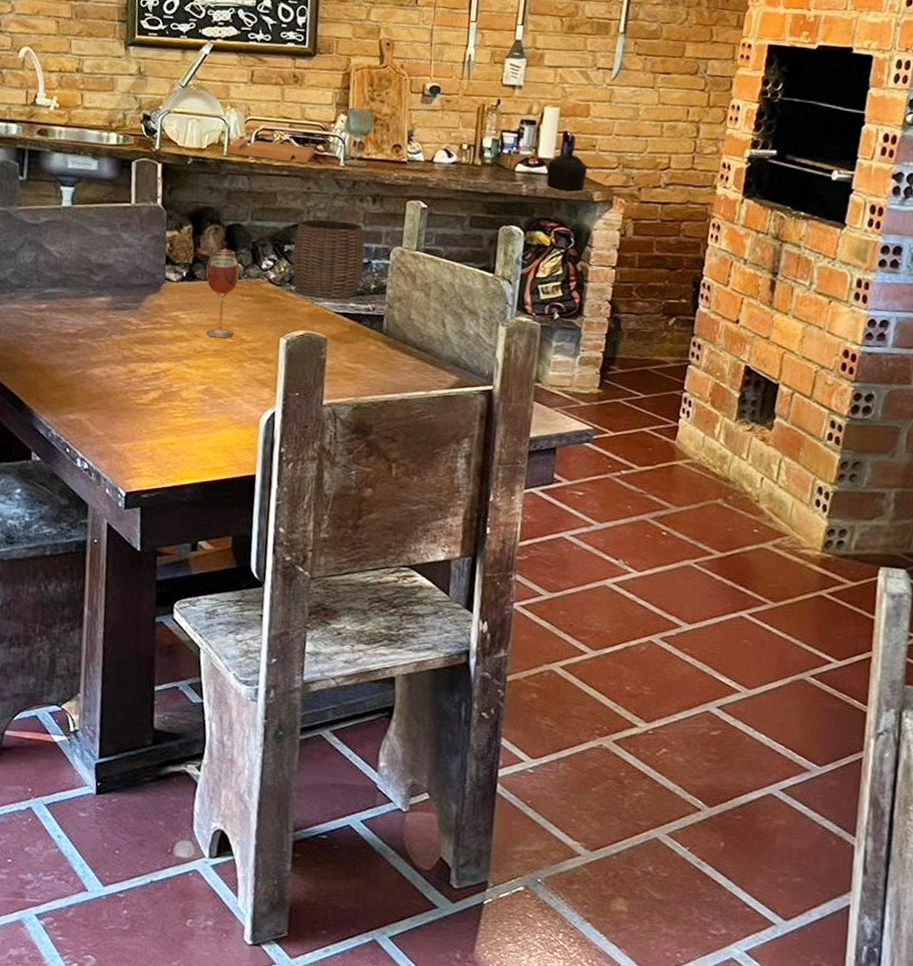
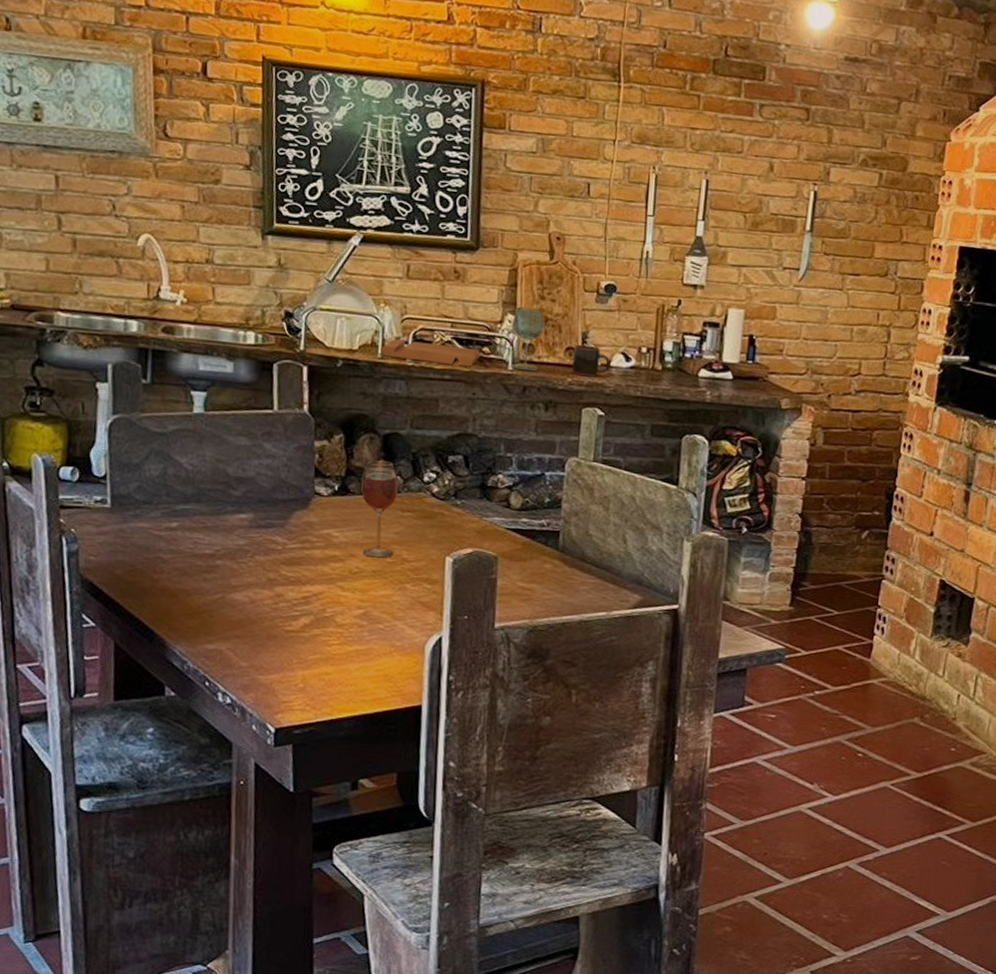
woven basket: present [292,219,365,300] -> none [458,428,537,515]
mug: none [398,141,434,172] -> present [572,344,611,377]
kettle: present [547,134,587,191] -> none [732,337,774,398]

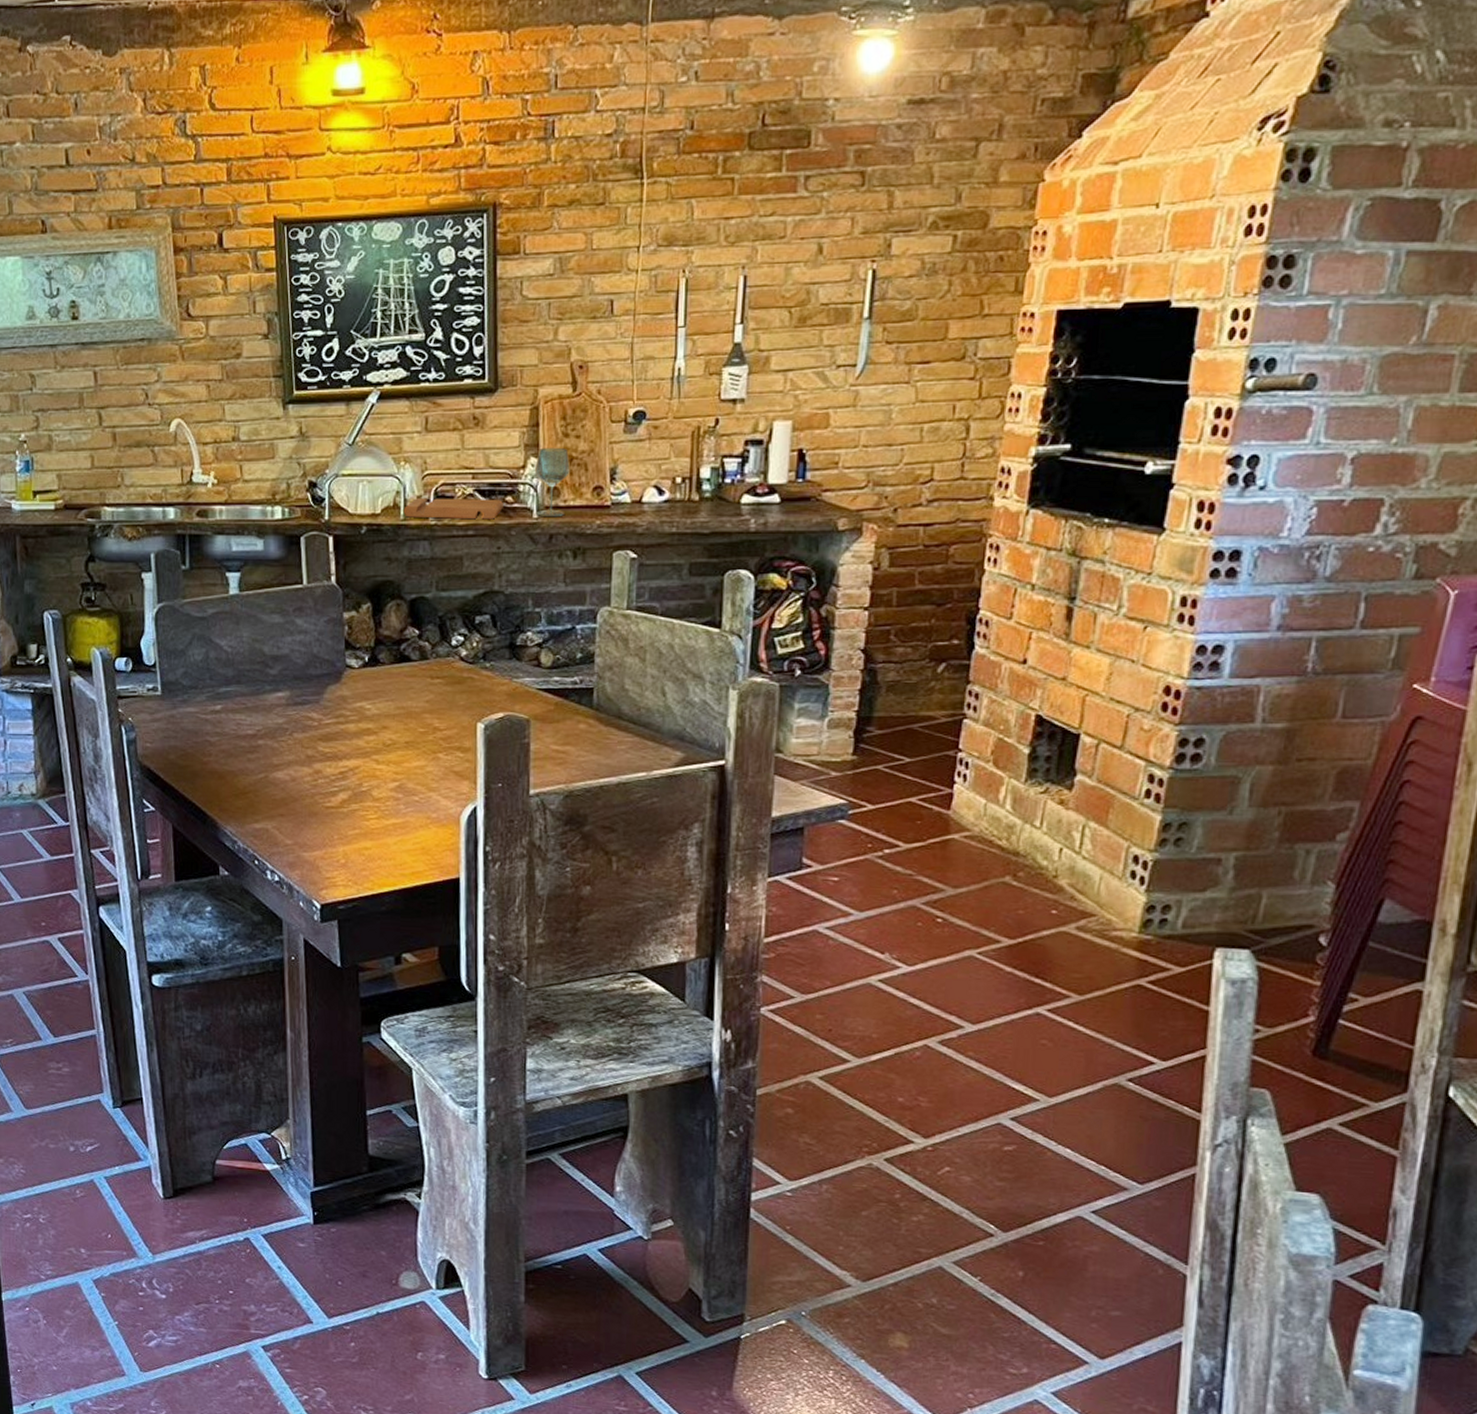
wineglass: present [360,460,399,558] -> none [389,628,427,728]
mug: present [572,344,611,377] -> none [600,481,642,517]

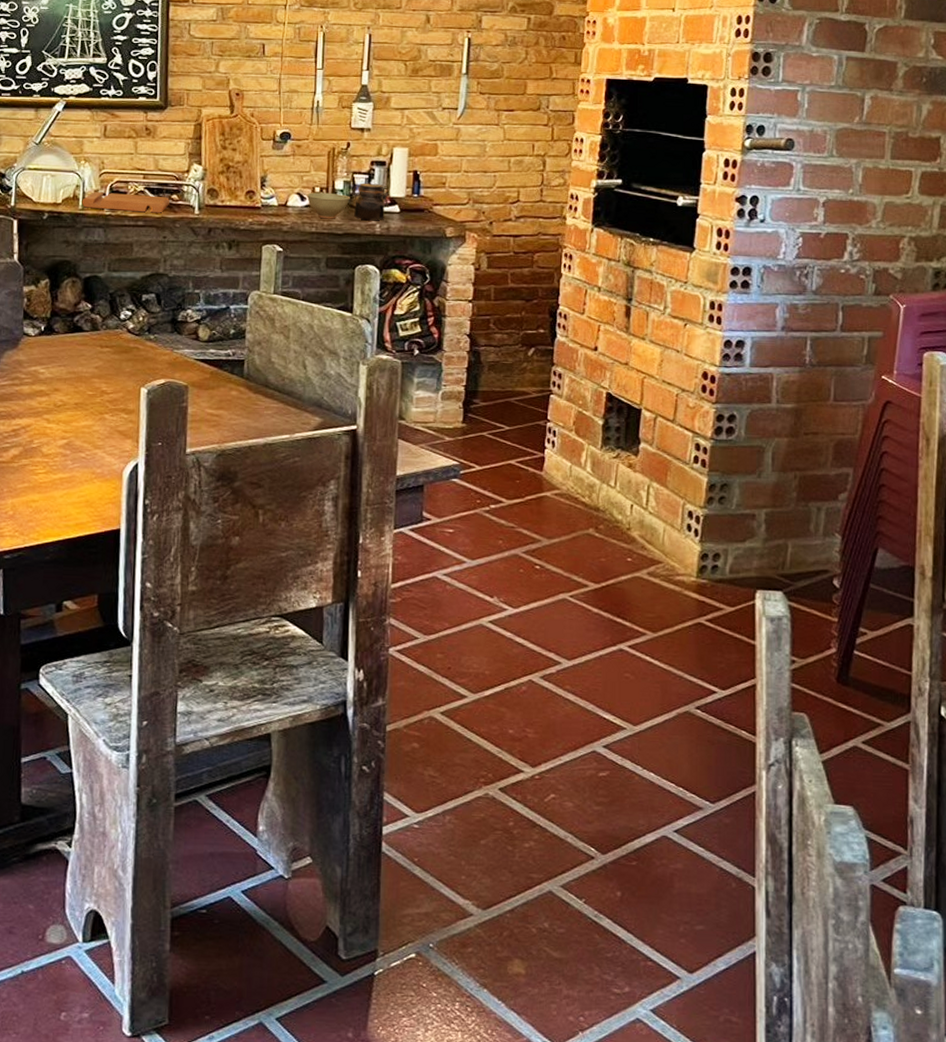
wine glass: present [534,447,571,517] -> none [196,156,228,214]
bowl: none [665,483,719,516] -> present [306,192,350,219]
jar: none [720,468,767,515] -> present [352,183,389,221]

